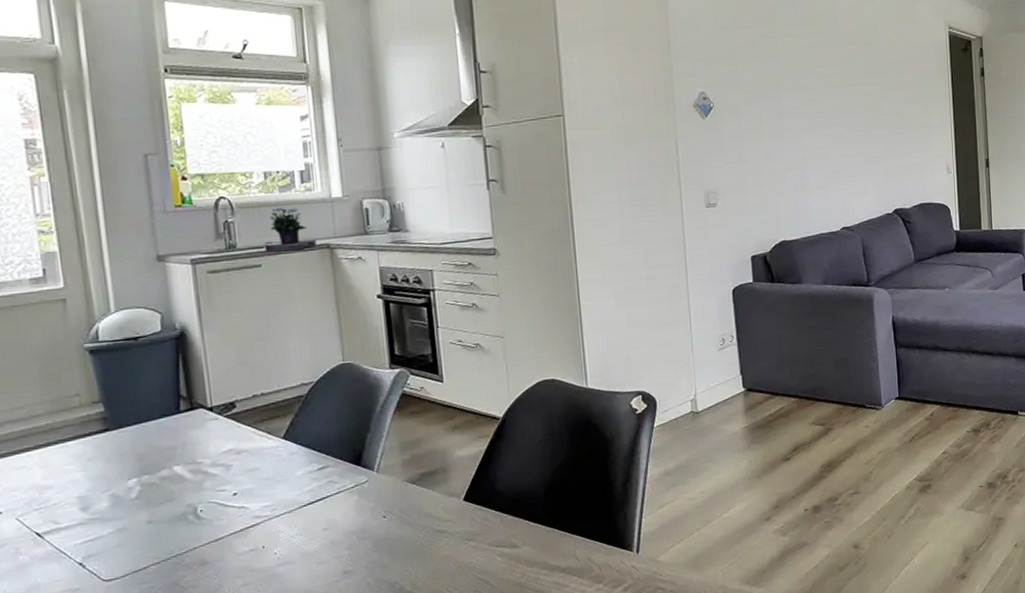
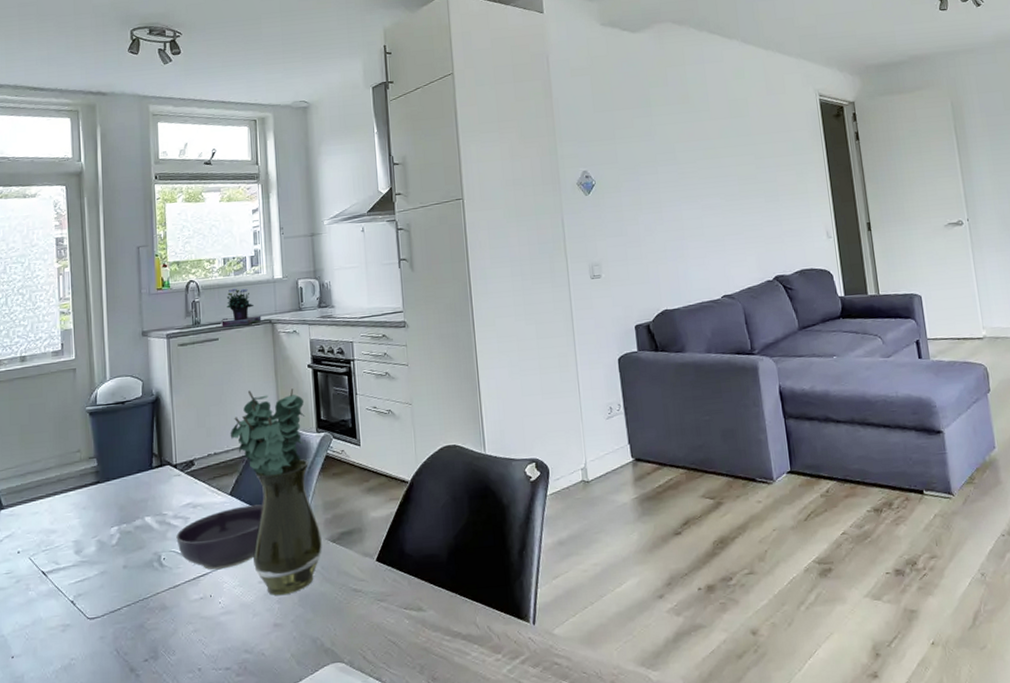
bowl: none [216,447,326,520] -> present [176,504,263,570]
vase: none [280,321,400,542] -> present [230,388,322,596]

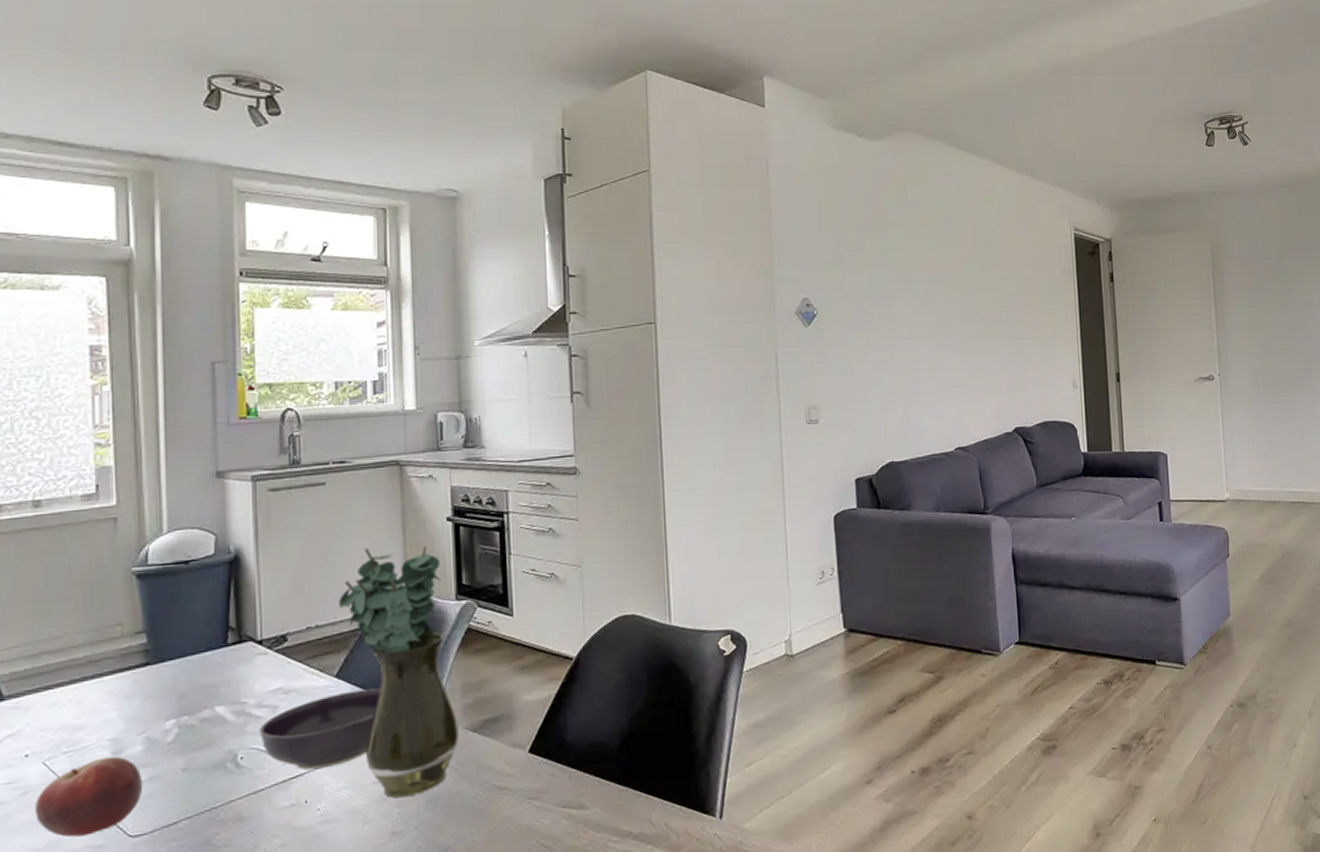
fruit: none [25,554,97,617] -> present [35,756,144,838]
potted flower: present [221,288,262,328] -> none [330,420,386,469]

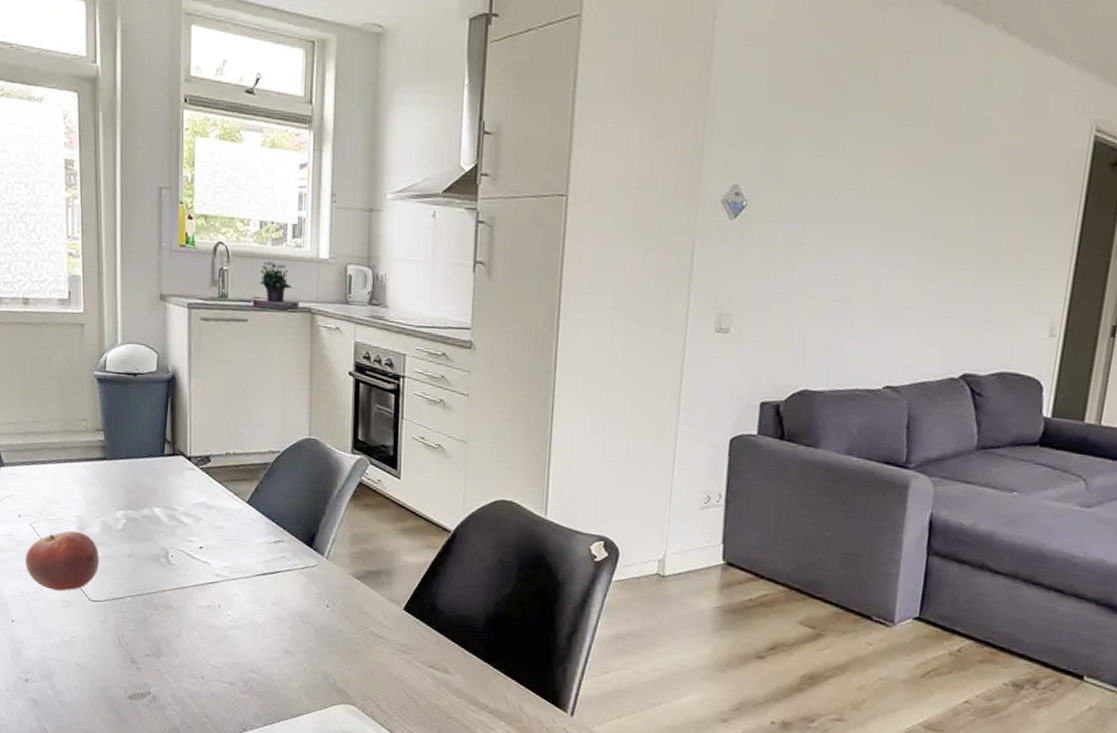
bowl: present [259,688,382,770] -> none [186,518,284,581]
potted flower: none [330,420,386,469] -> present [252,261,300,310]
vase: present [338,546,459,798] -> none [252,388,345,623]

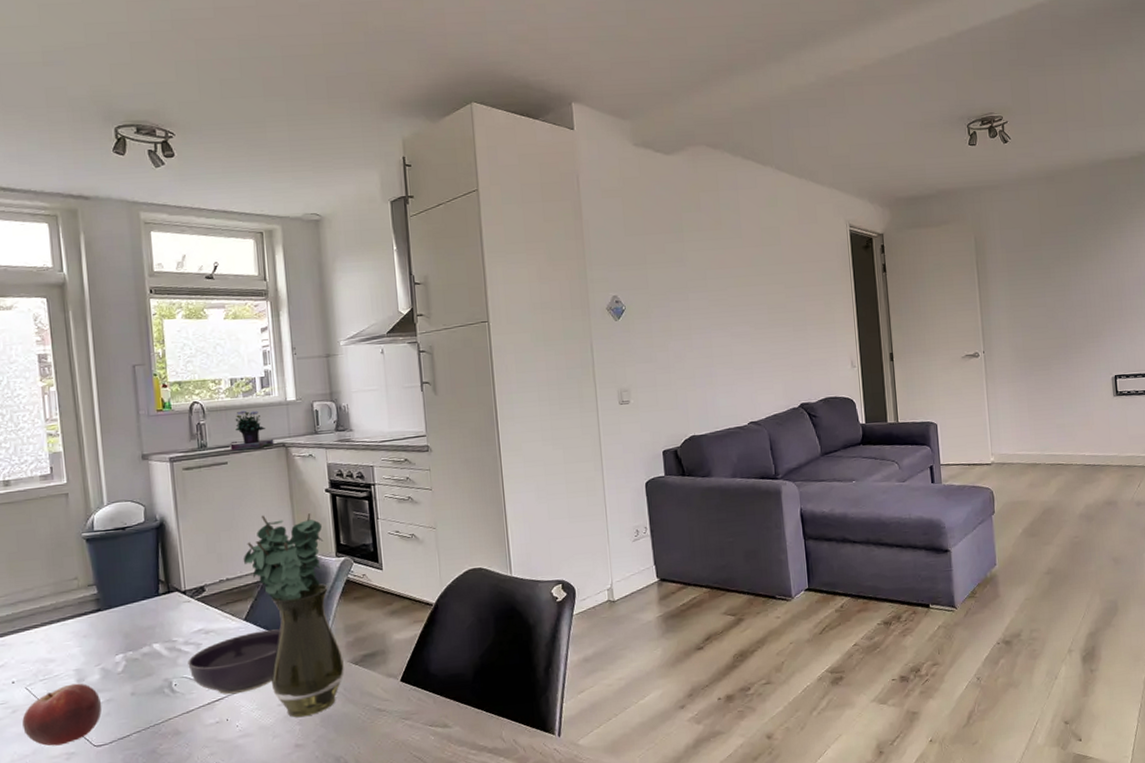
bowl: none [186,518,284,581] -> present [188,629,281,695]
vase: none [252,388,345,623] -> present [243,513,344,718]

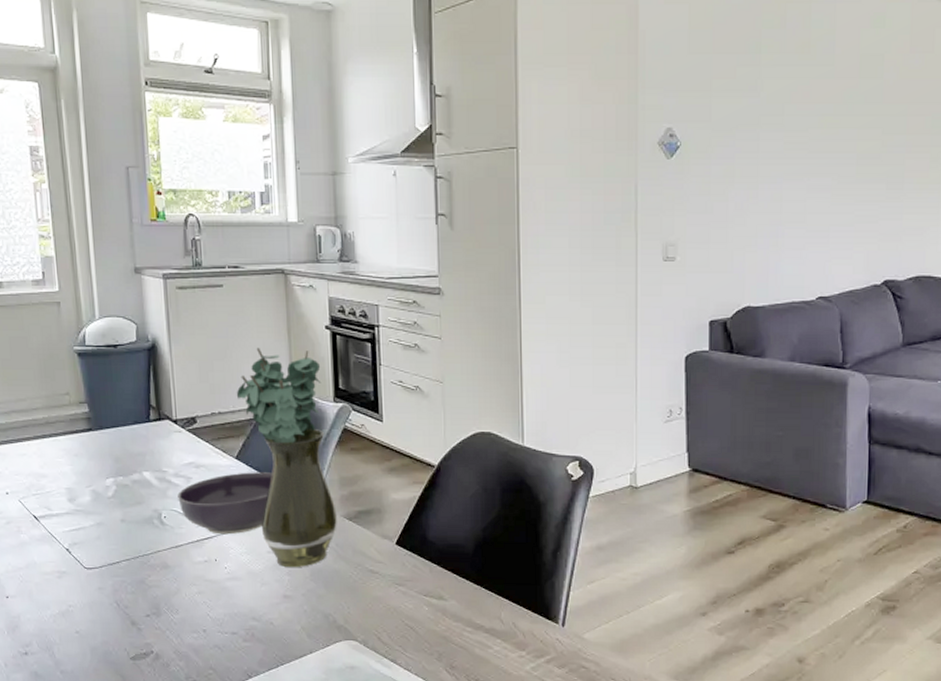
fruit: present [22,683,102,746] -> none [16,502,93,563]
potted flower: present [230,410,275,451] -> none [226,228,273,273]

